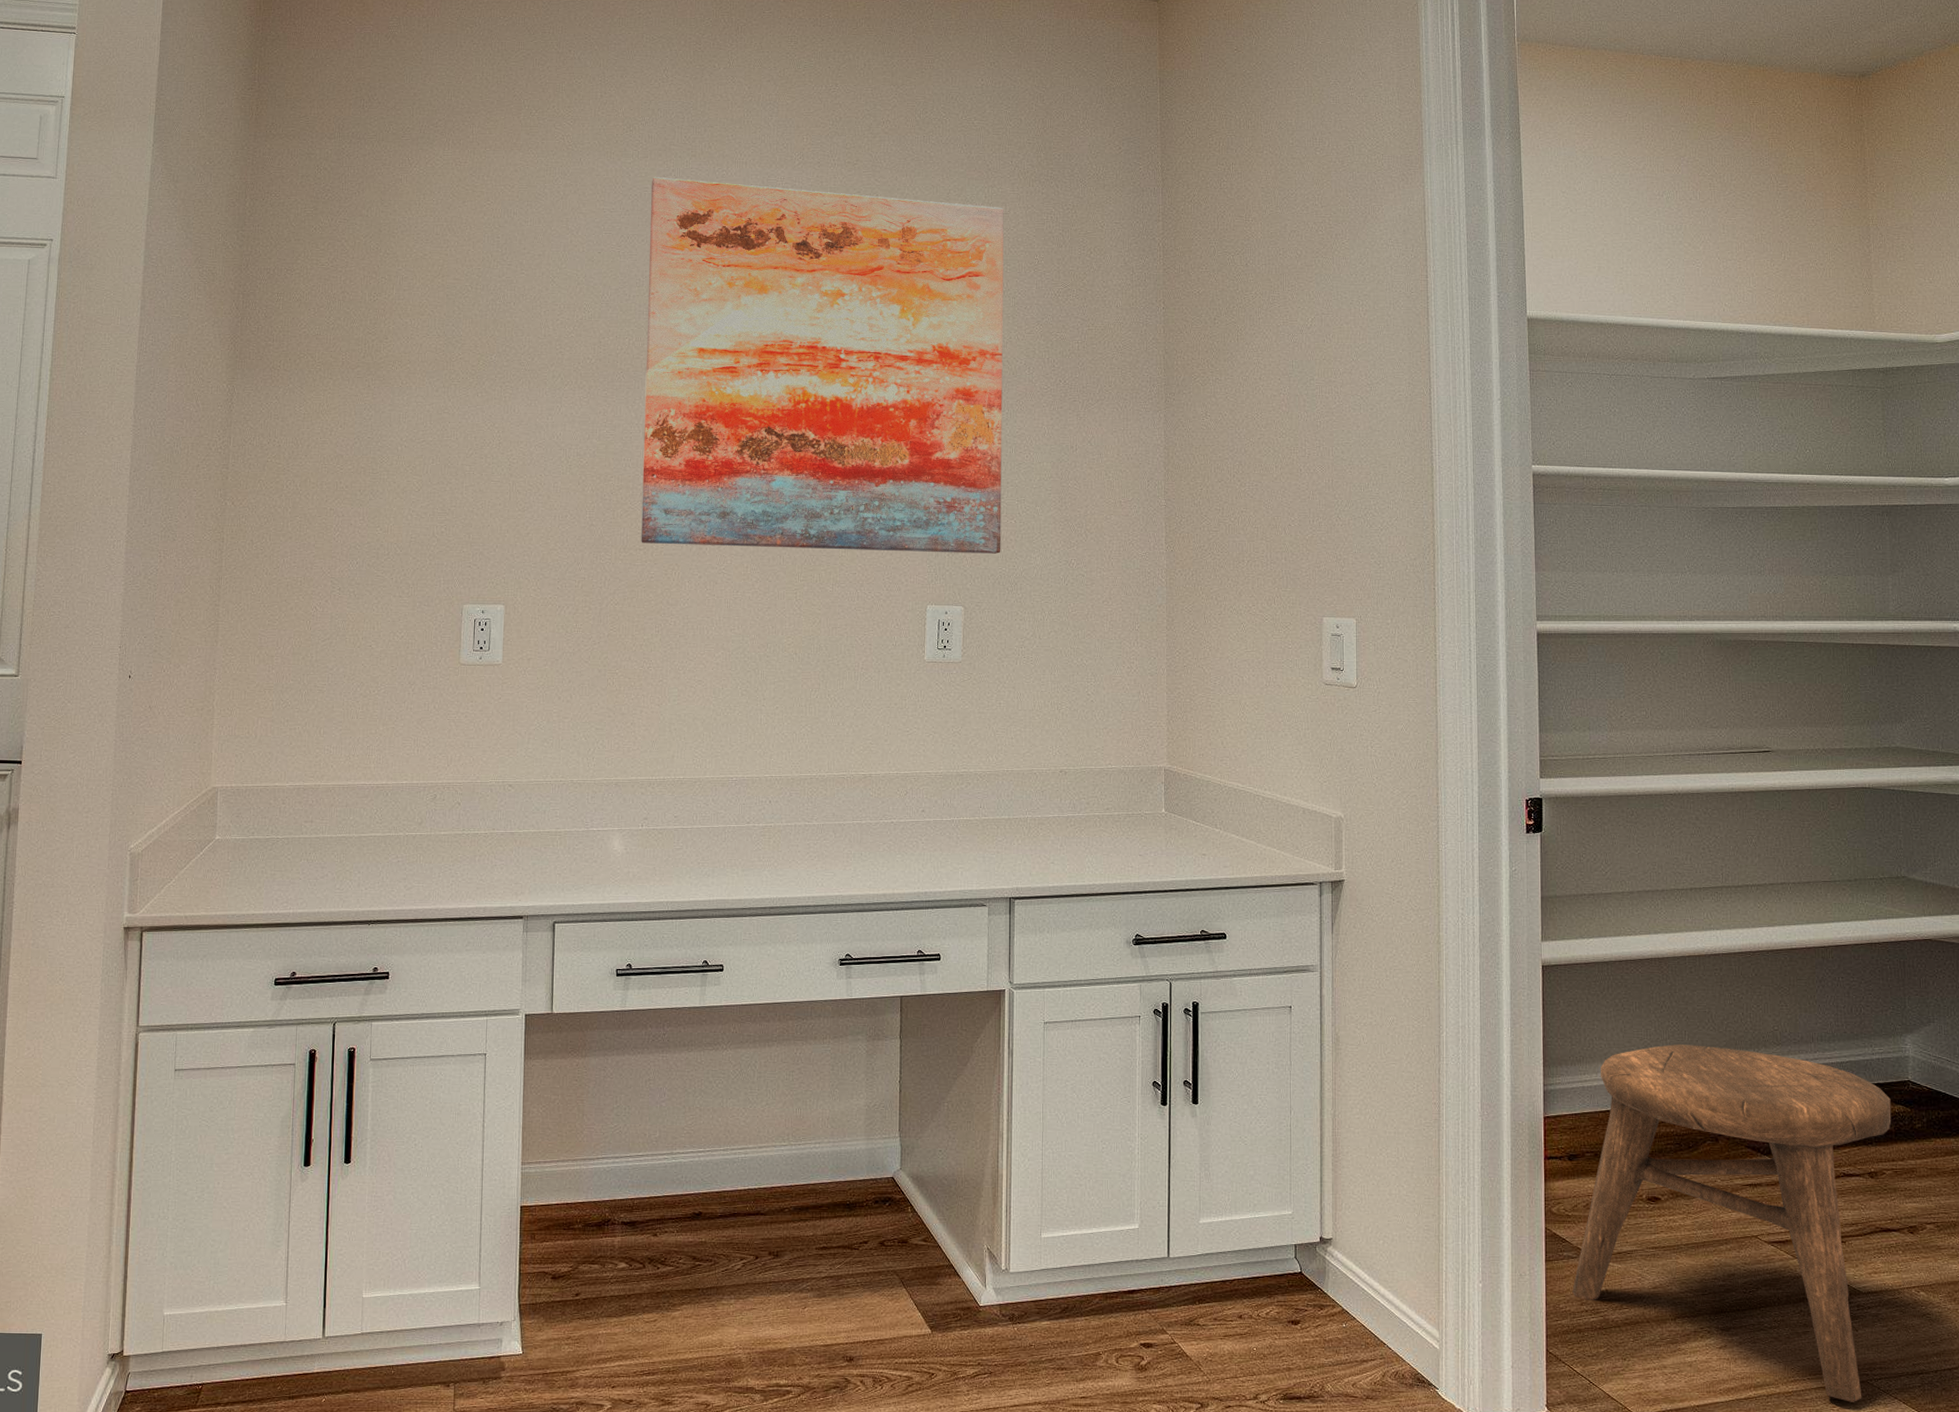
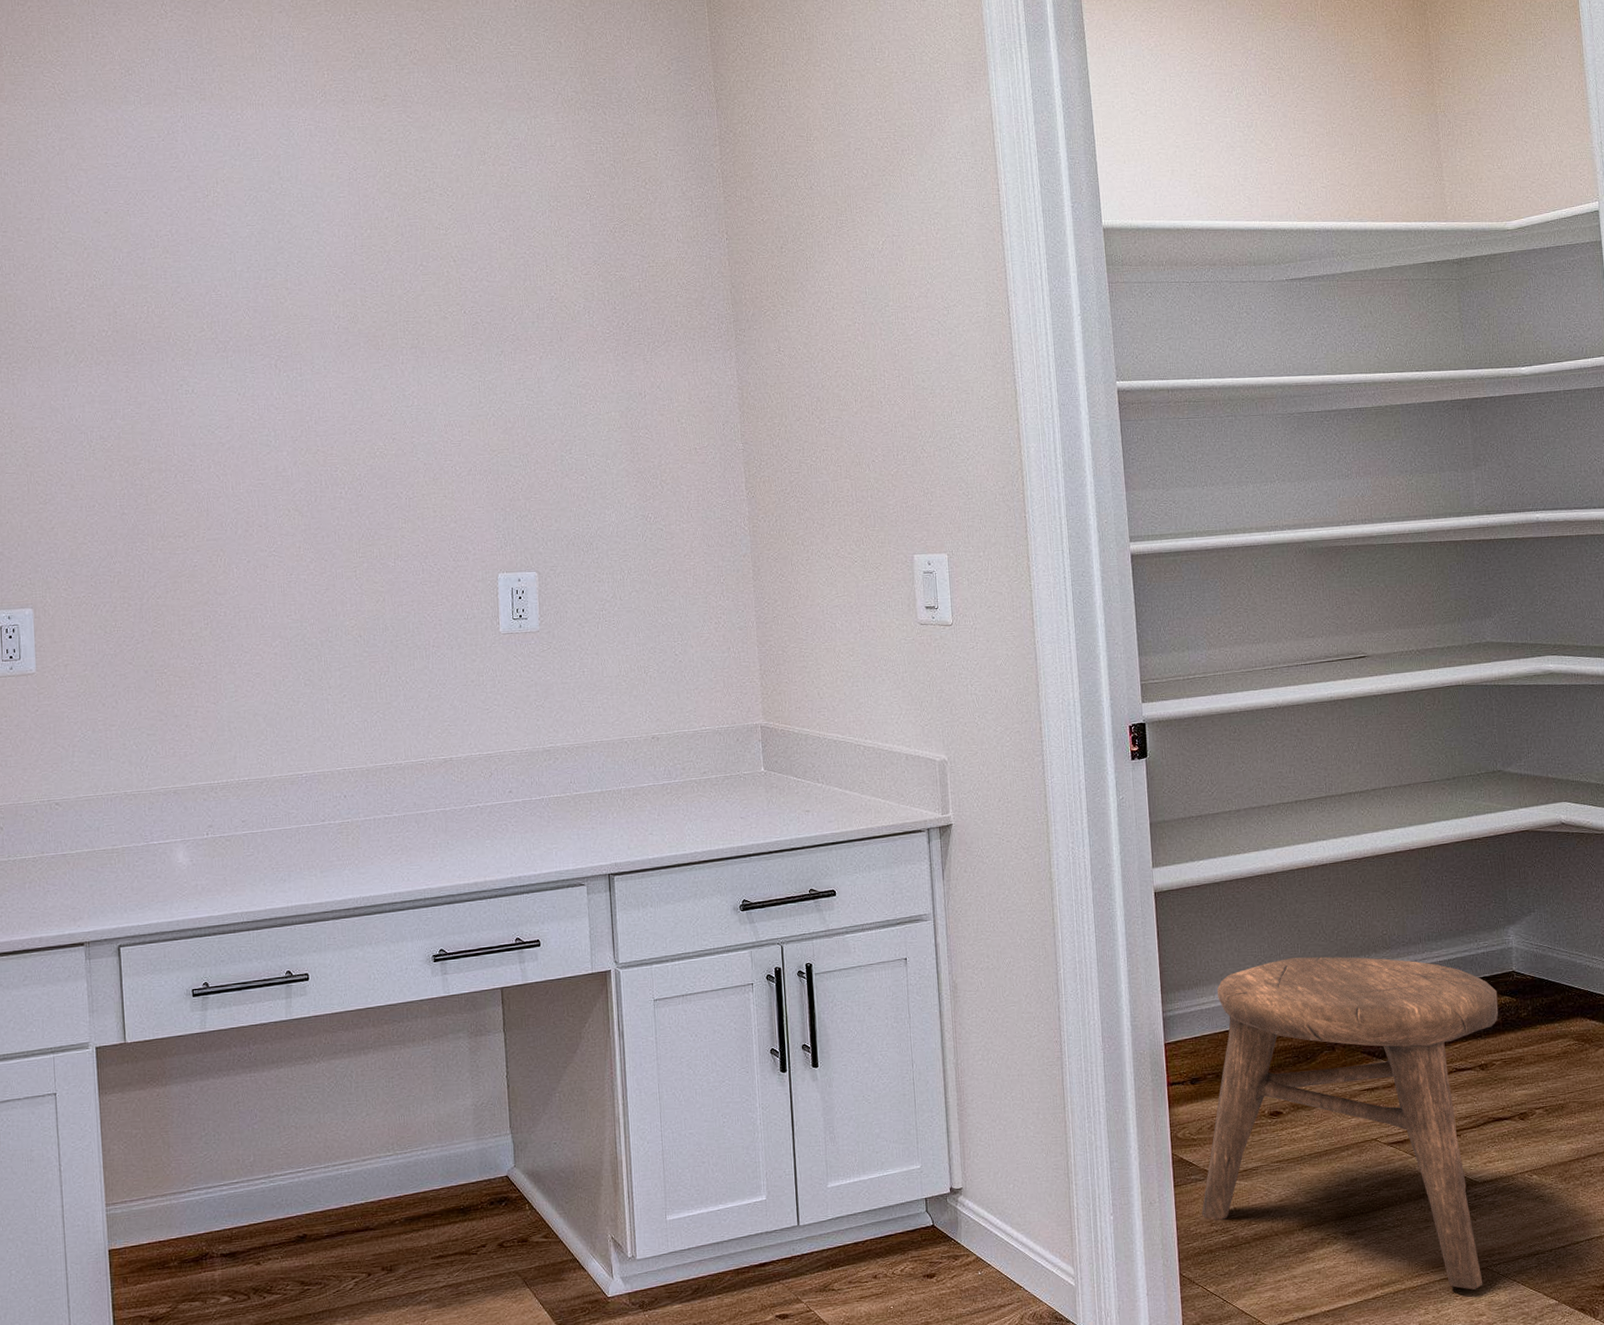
wall art: present [641,177,1004,554] -> none [158,125,573,530]

